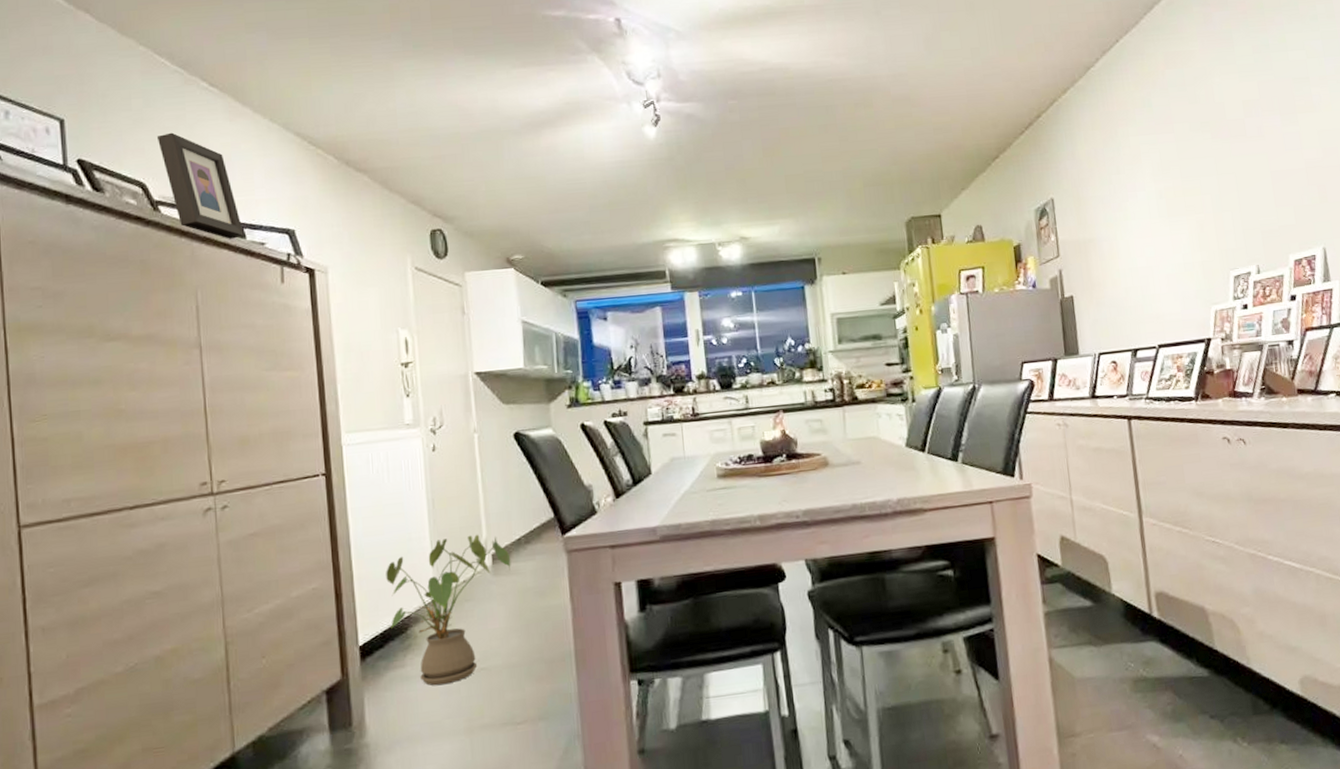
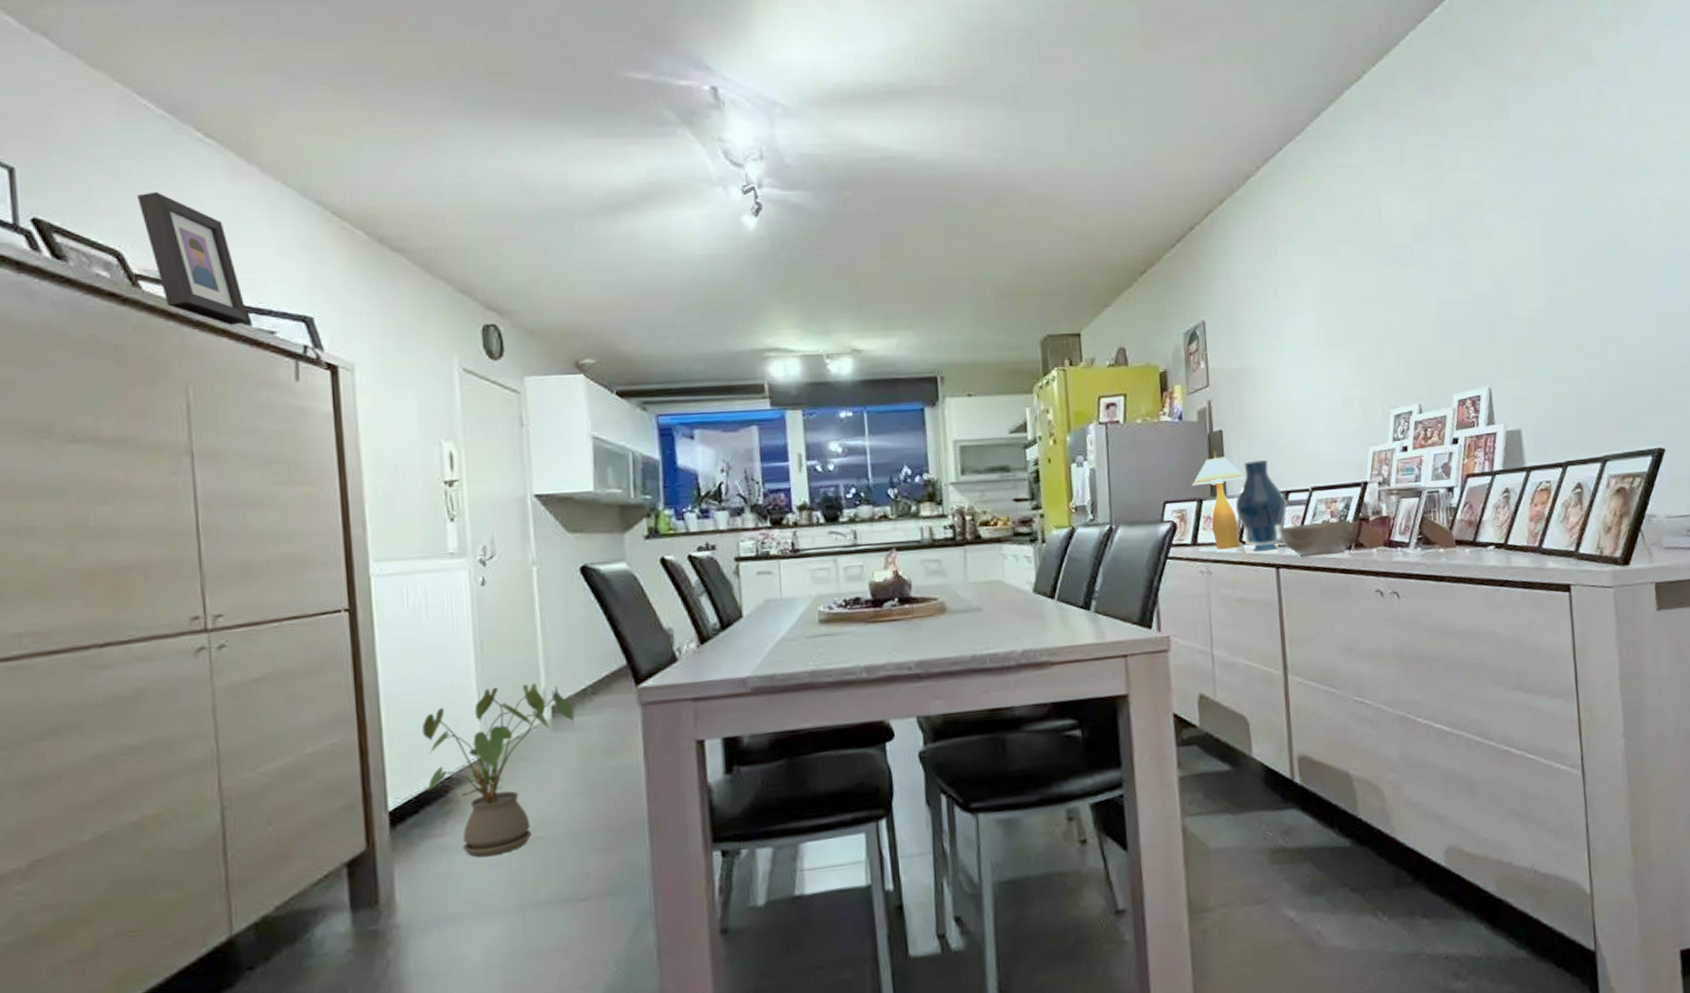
table lamp: none [1046,314,1097,405] -> present [1191,451,1246,550]
vase: none [1087,322,1135,406] -> present [1235,460,1286,552]
bowl: none [1128,373,1206,409] -> present [1277,519,1361,557]

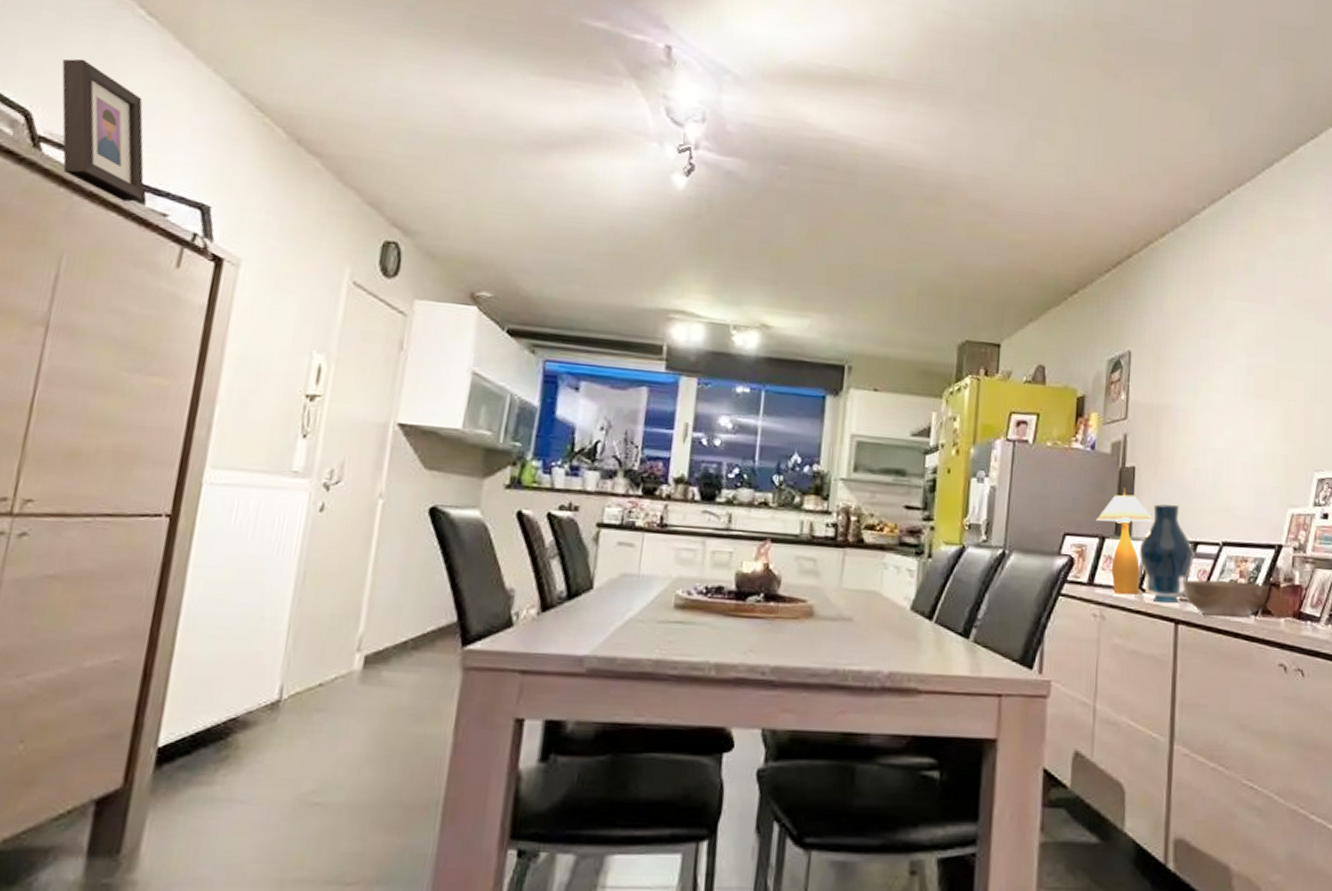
house plant: present [422,683,575,857] -> none [207,625,389,817]

